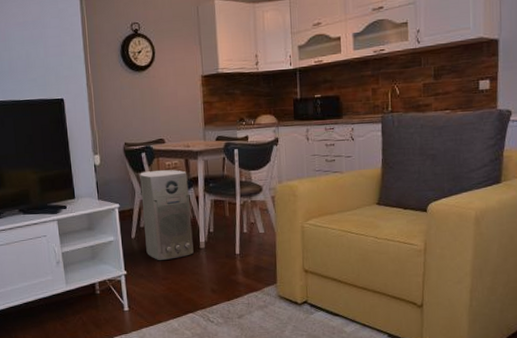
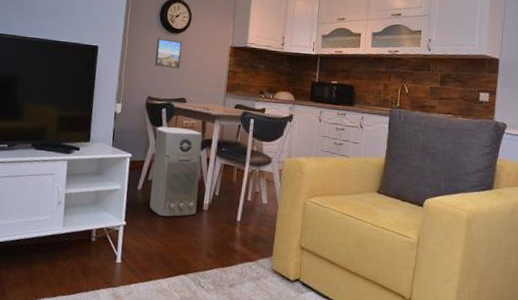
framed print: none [124,78,153,110] -> present [155,38,182,69]

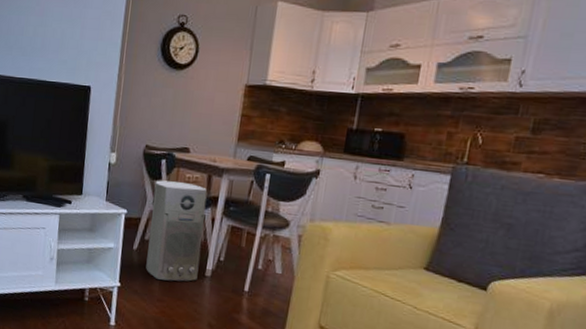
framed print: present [155,38,182,69] -> none [154,76,187,112]

